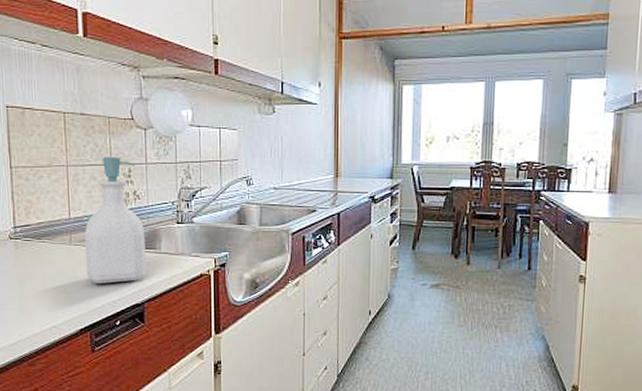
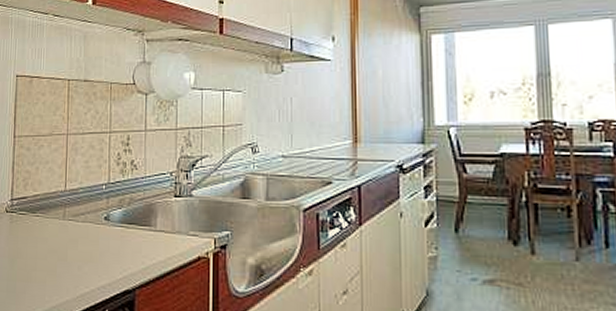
soap bottle: present [84,156,146,284] -> none [77,123,140,265]

